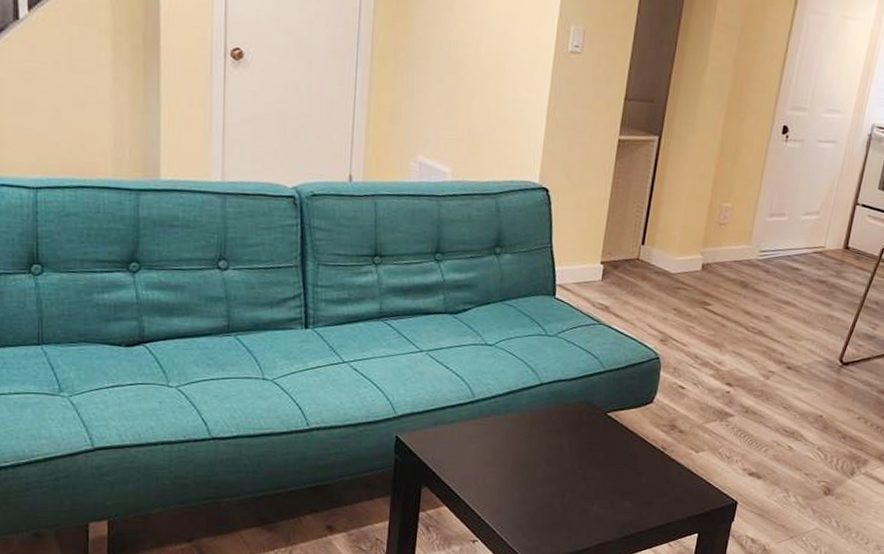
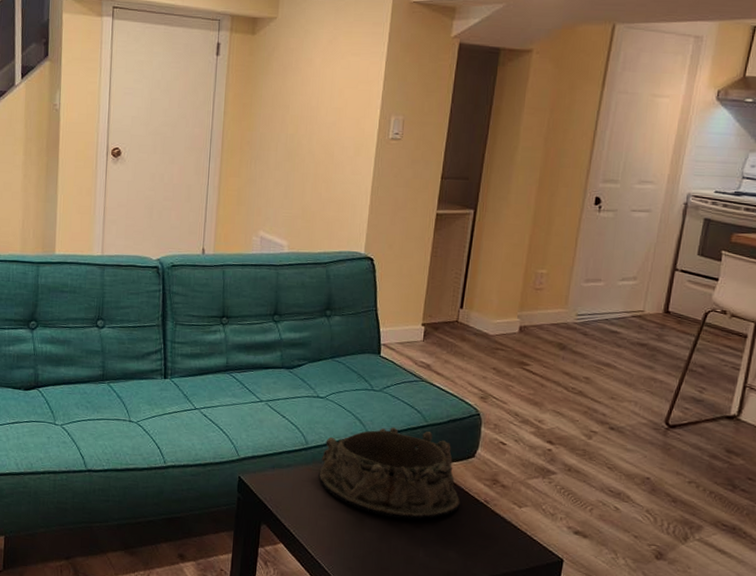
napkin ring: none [486,375,637,471] -> present [318,427,460,519]

